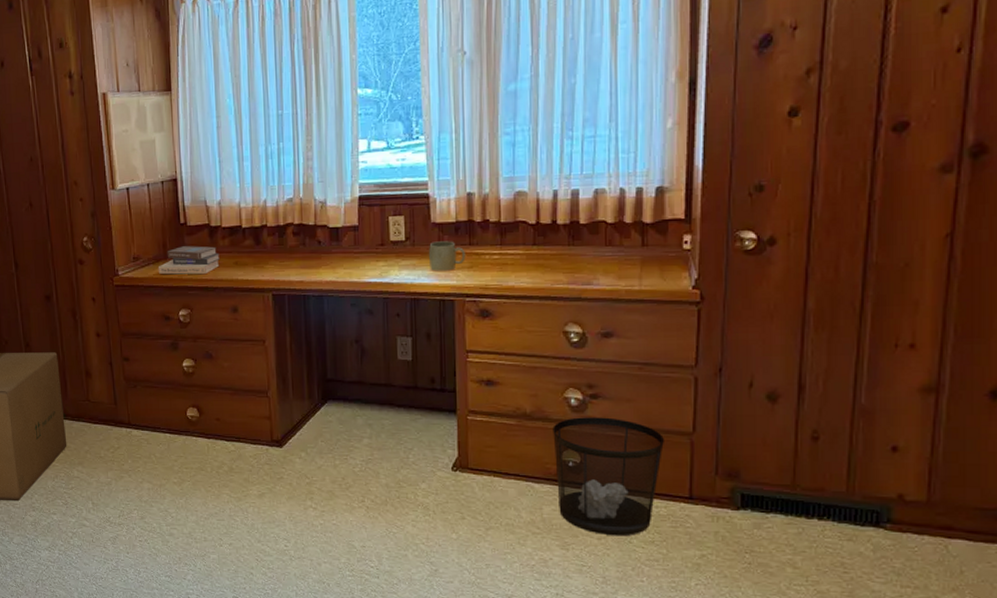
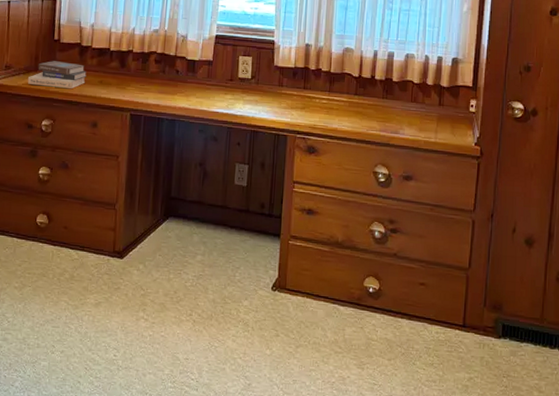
mug: present [428,241,465,273] -> none [269,82,300,111]
waste bin: present [553,417,665,535] -> none [358,248,447,358]

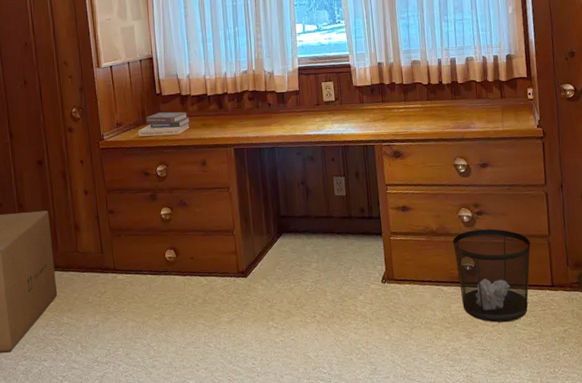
waste bin: none [358,248,447,358] -> present [453,228,531,323]

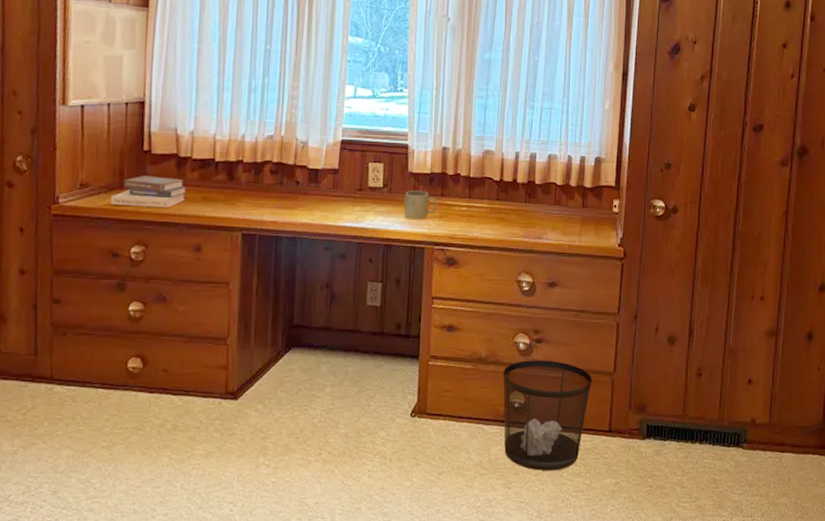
mug: none [352,99,380,125] -> present [403,190,437,221]

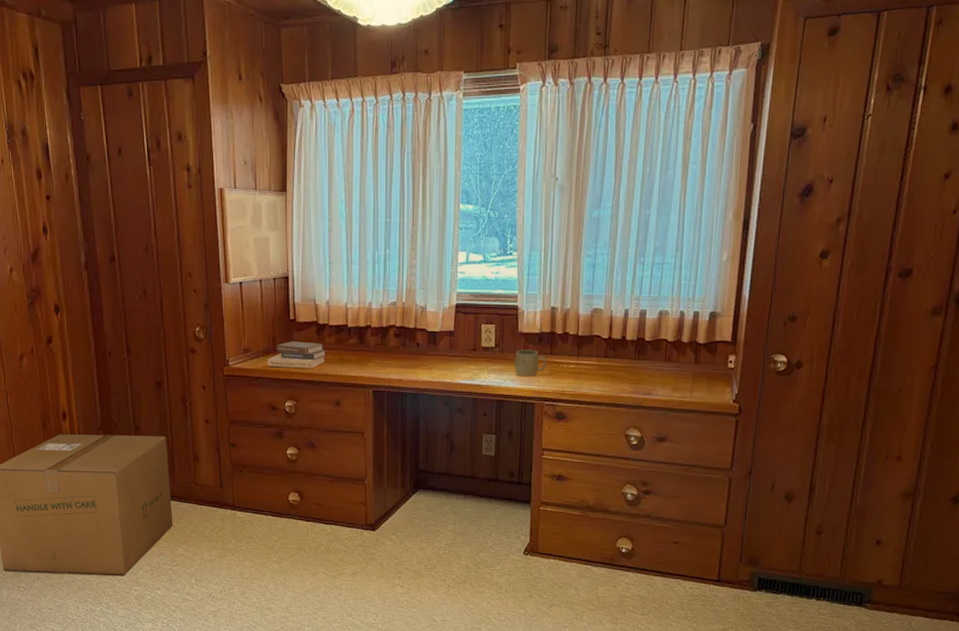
waste bin: present [503,360,593,471] -> none [610,510,702,612]

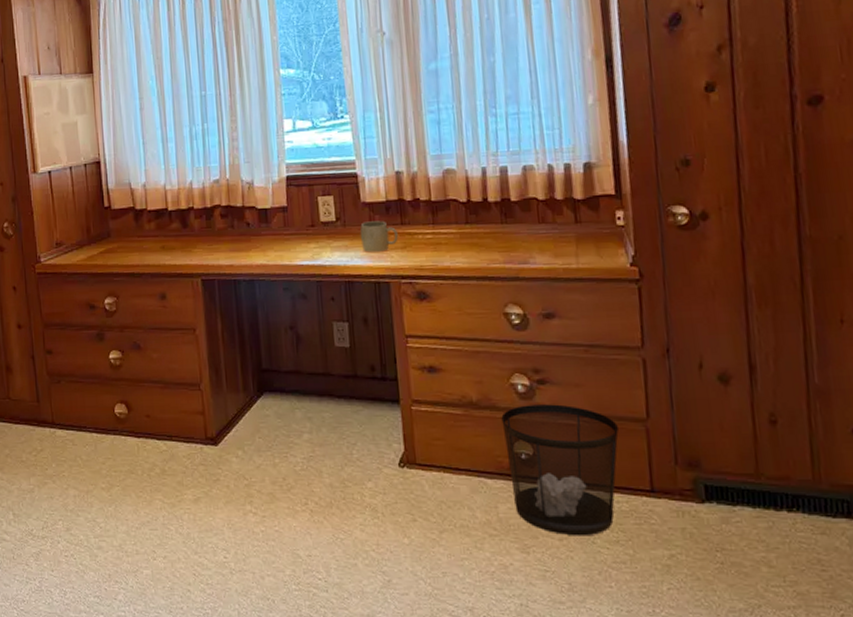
books: present [267,341,326,369] -> none [81,230,146,261]
waste bin: none [610,510,702,612] -> present [501,404,620,535]

